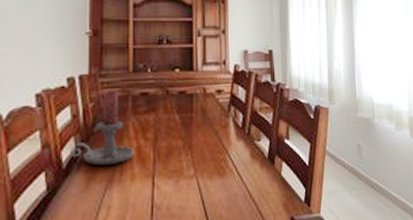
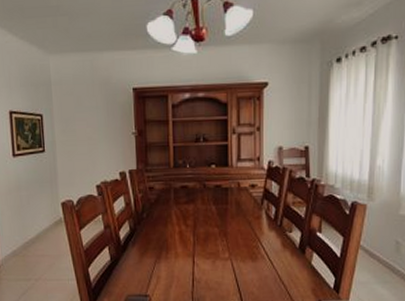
candle holder: present [70,90,135,166] -> none [126,183,178,245]

